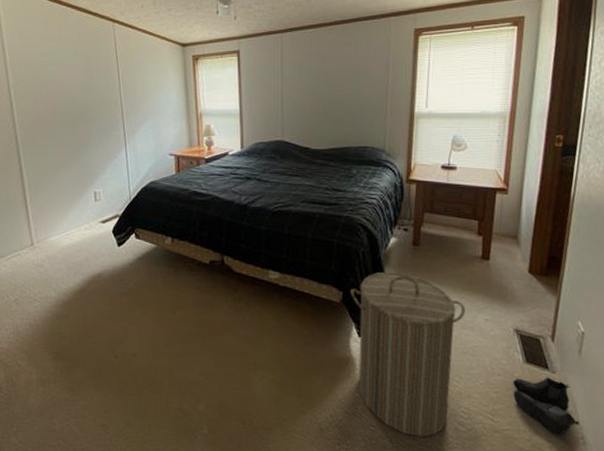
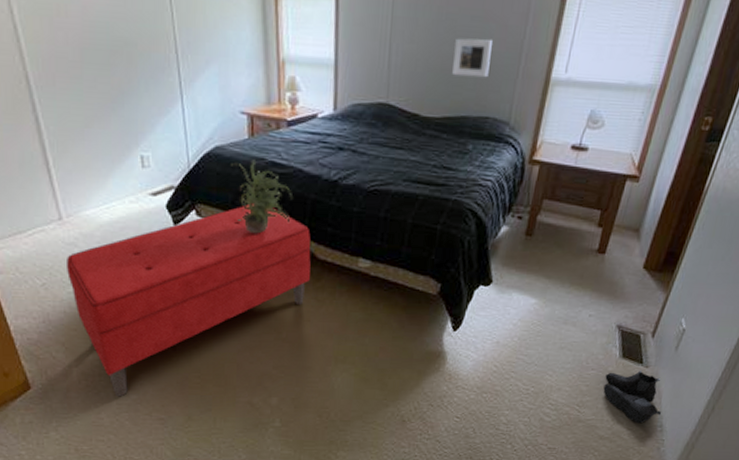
bench: none [34,226,228,403] -> present [67,203,311,397]
potted plant: none [163,191,211,252] -> present [231,160,292,234]
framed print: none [333,86,362,116] -> present [452,38,492,78]
laundry hamper: present [350,271,466,437] -> none [447,263,571,427]

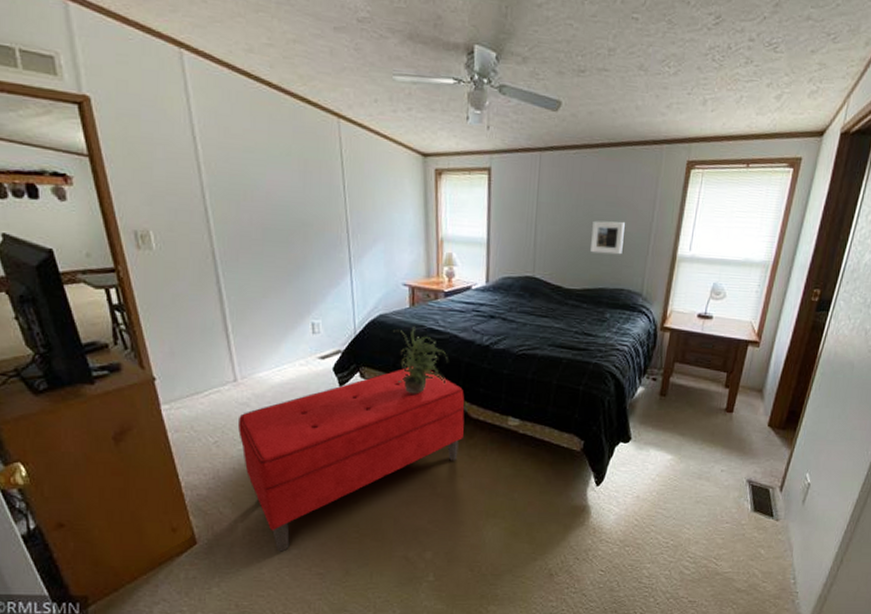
boots: present [603,370,662,424] -> none [738,523,794,576]

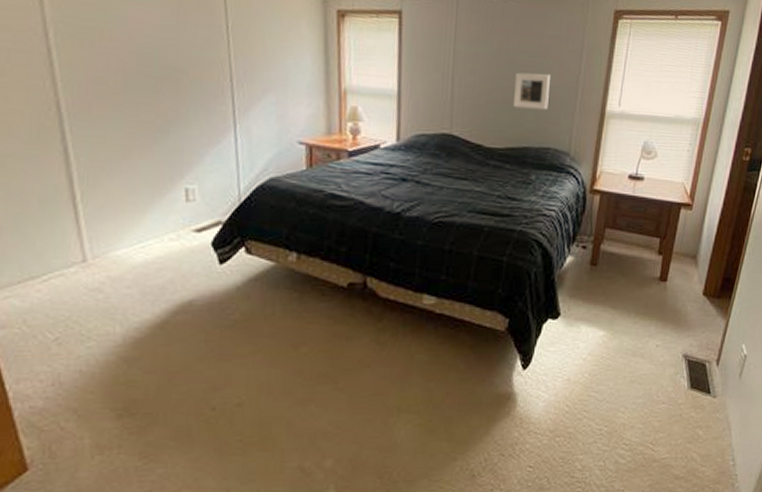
bench: present [238,366,465,552] -> none [87,238,373,473]
potted plant: present [393,327,448,394] -> none [287,192,353,272]

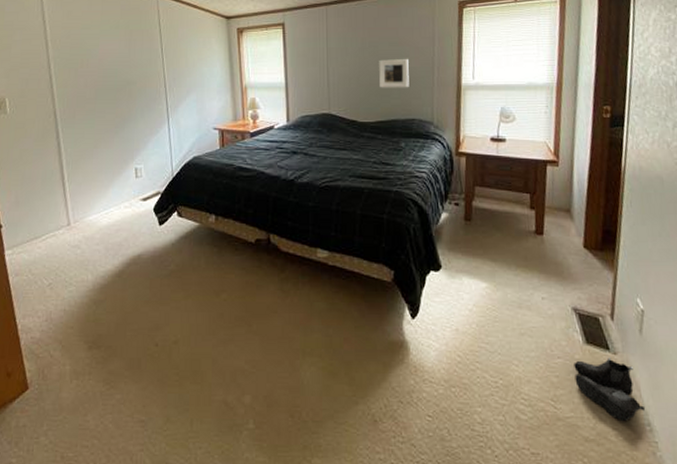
boots: none [675,401,733,459] -> present [574,357,646,422]

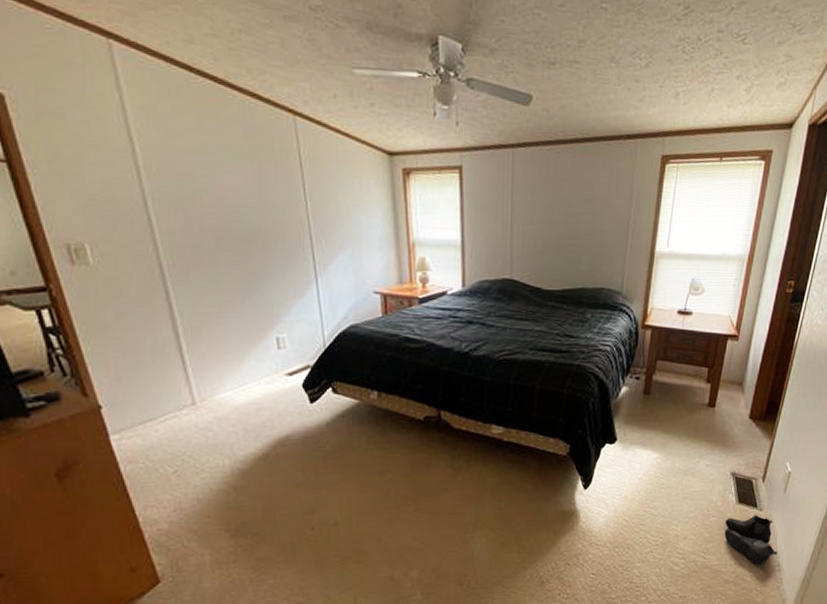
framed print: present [379,58,409,88] -> none [569,218,602,253]

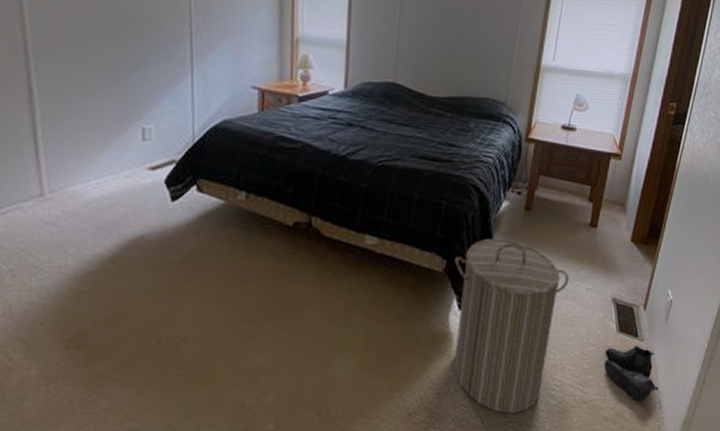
laundry hamper: none [578,422,689,580] -> present [453,238,569,414]

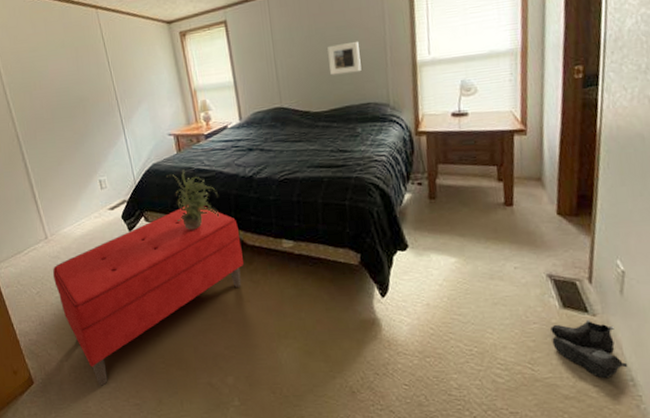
bench: none [41,178,317,405] -> present [53,205,244,386]
potted plant: none [238,134,300,211] -> present [166,169,219,230]
laundry hamper: present [453,238,569,414] -> none [368,228,493,392]
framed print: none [455,26,490,63] -> present [327,41,362,76]

